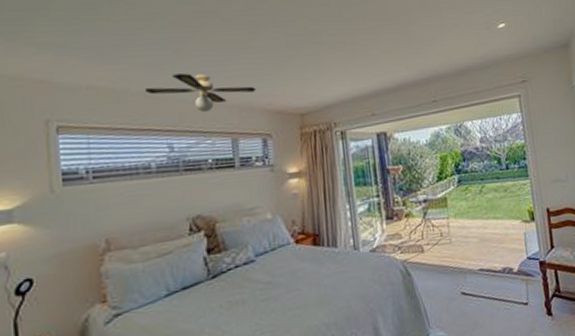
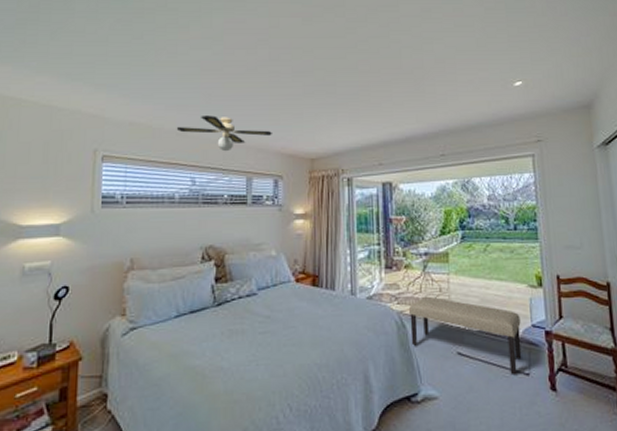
bench: none [413,242,520,307] -> present [409,296,522,376]

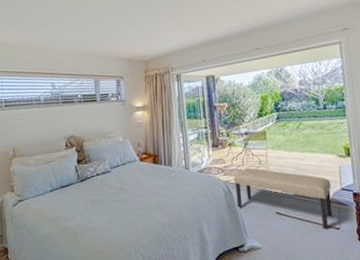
ceiling fan: present [176,115,272,152] -> none [36,31,112,60]

